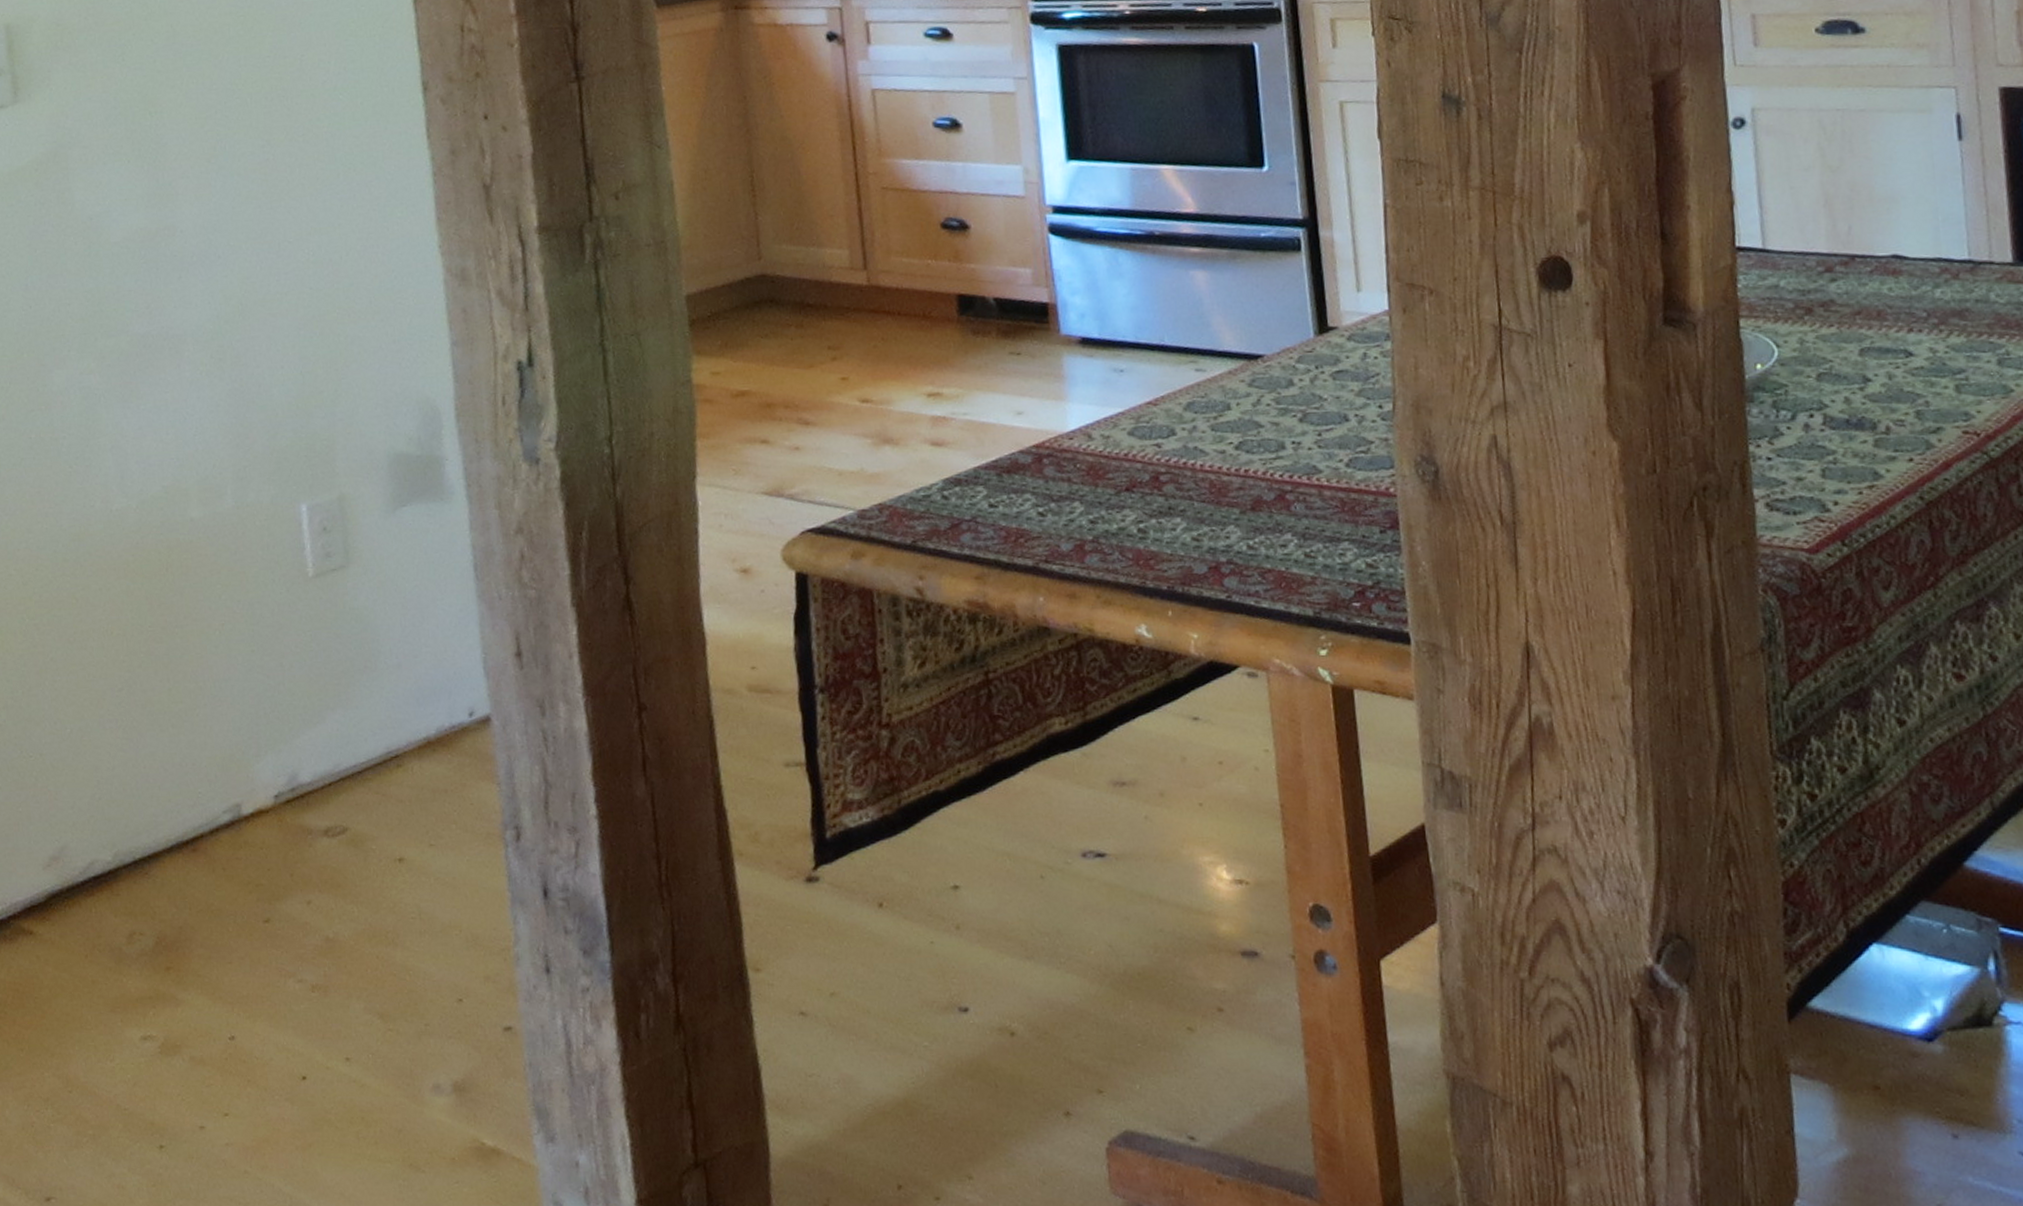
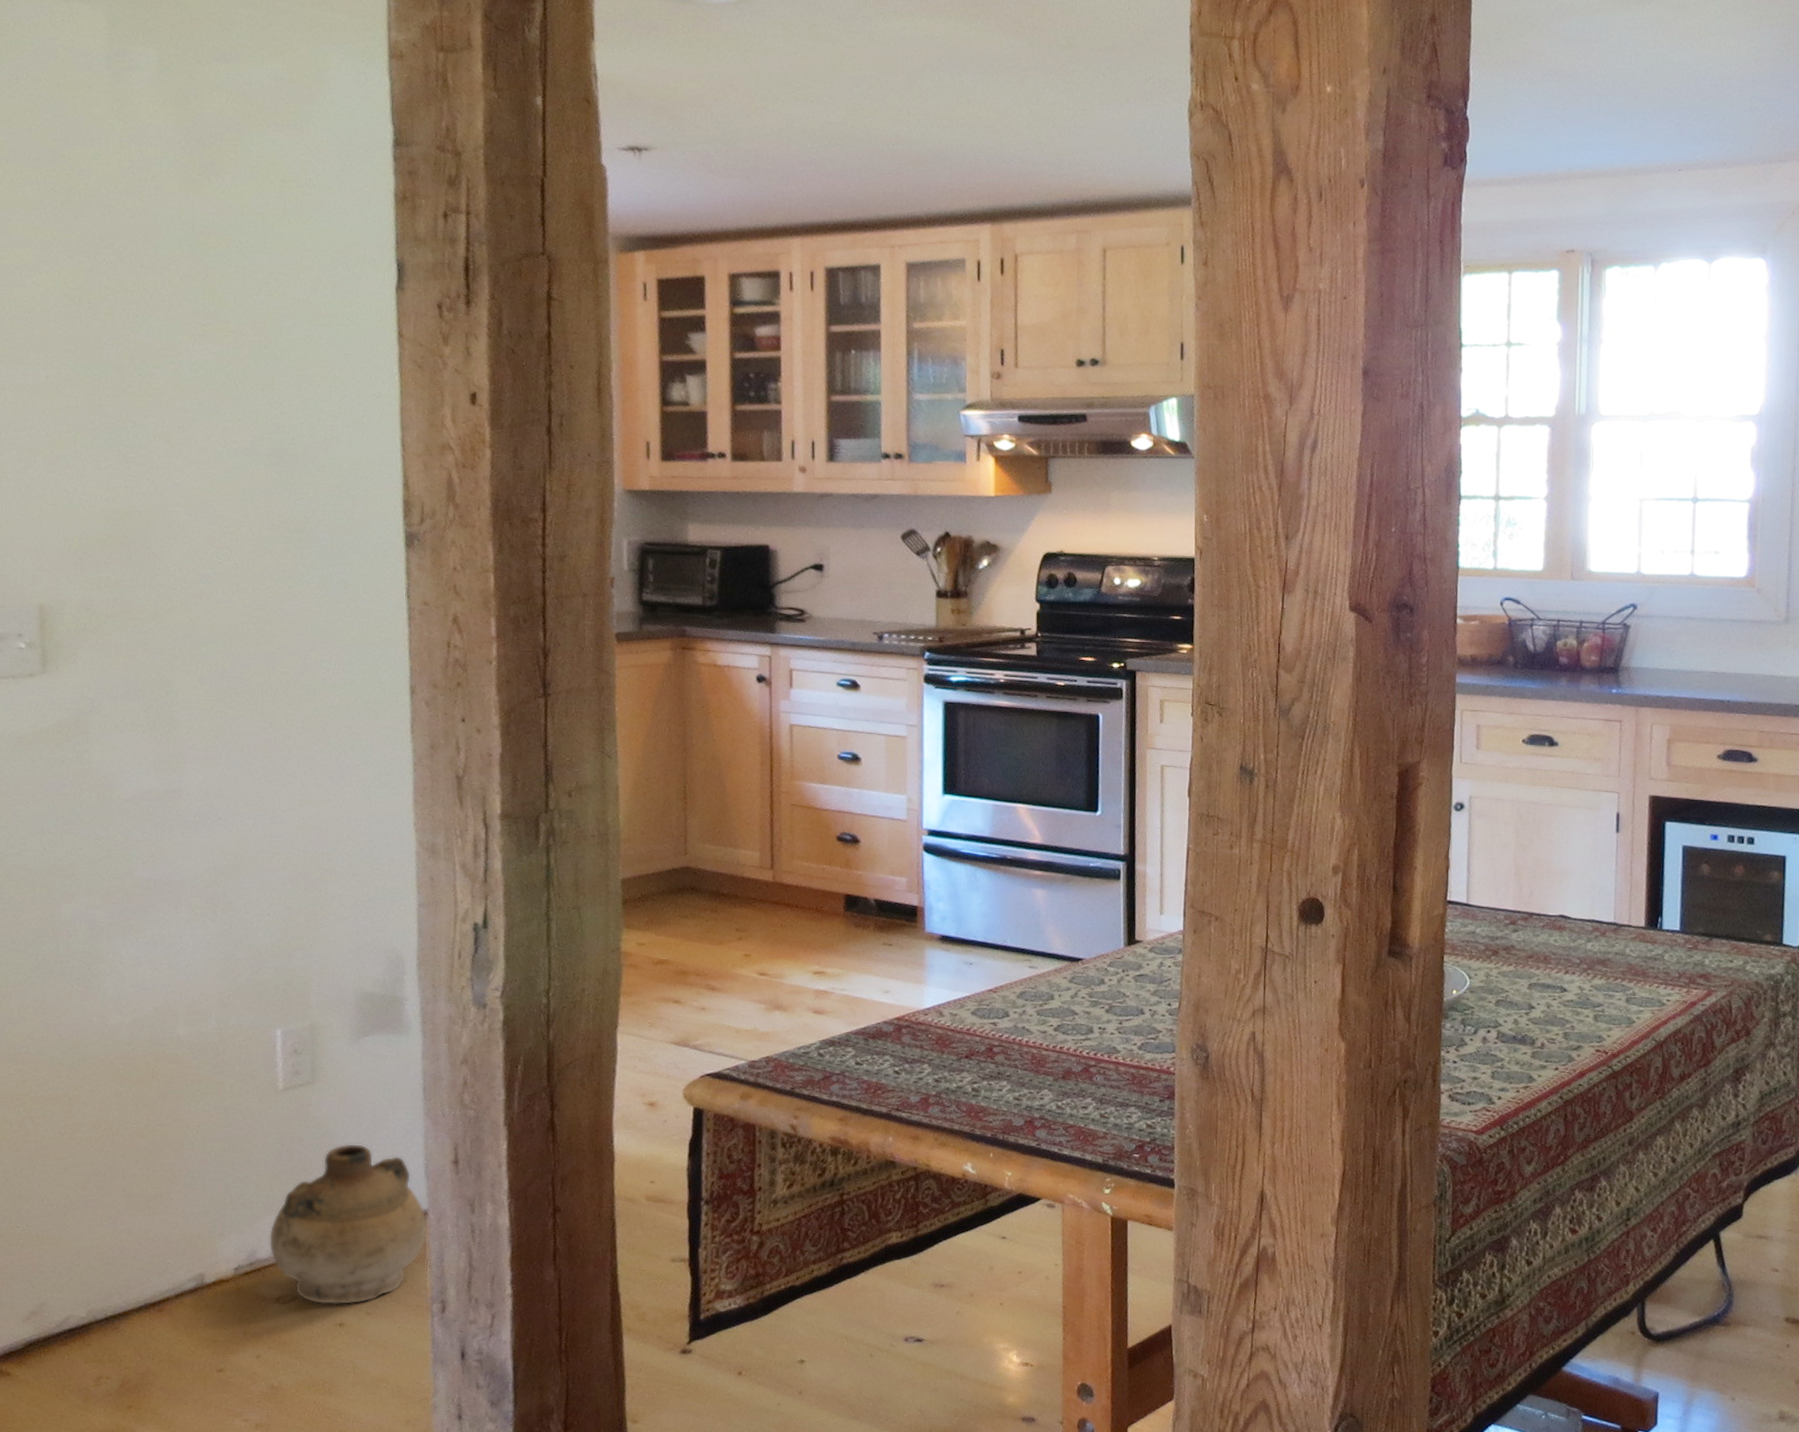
ceramic jug: none [310,638,492,836] -> present [269,1144,427,1305]

